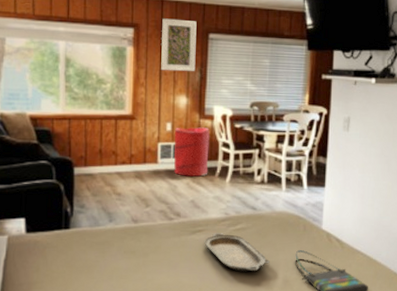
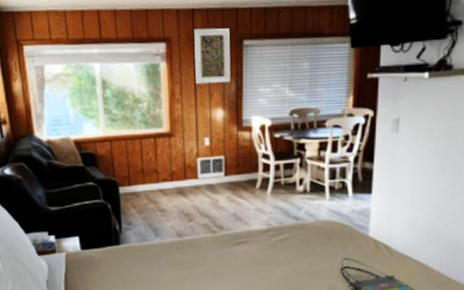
laundry hamper: present [174,127,210,177] -> none [212,140,249,190]
serving tray: present [204,233,270,272] -> none [248,244,315,280]

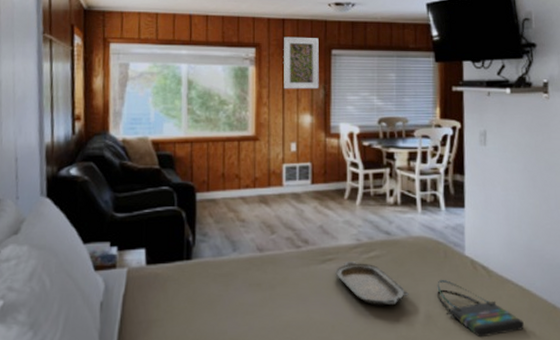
serving tray: none [248,244,315,280] -> present [335,262,409,306]

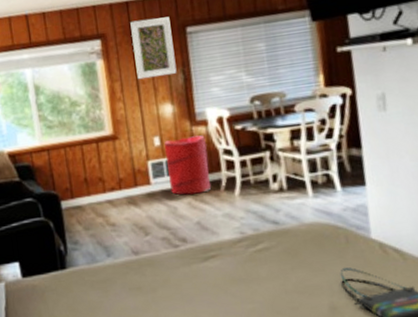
laundry hamper: none [299,147,337,199] -> present [163,135,211,195]
serving tray: present [335,262,409,306] -> none [220,256,308,301]

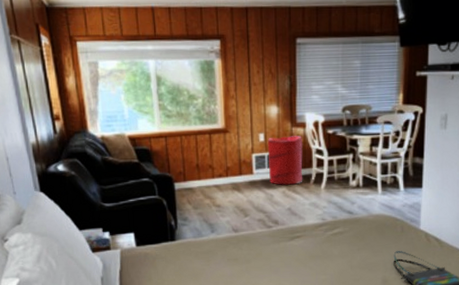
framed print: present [130,16,177,80] -> none [248,26,284,81]

